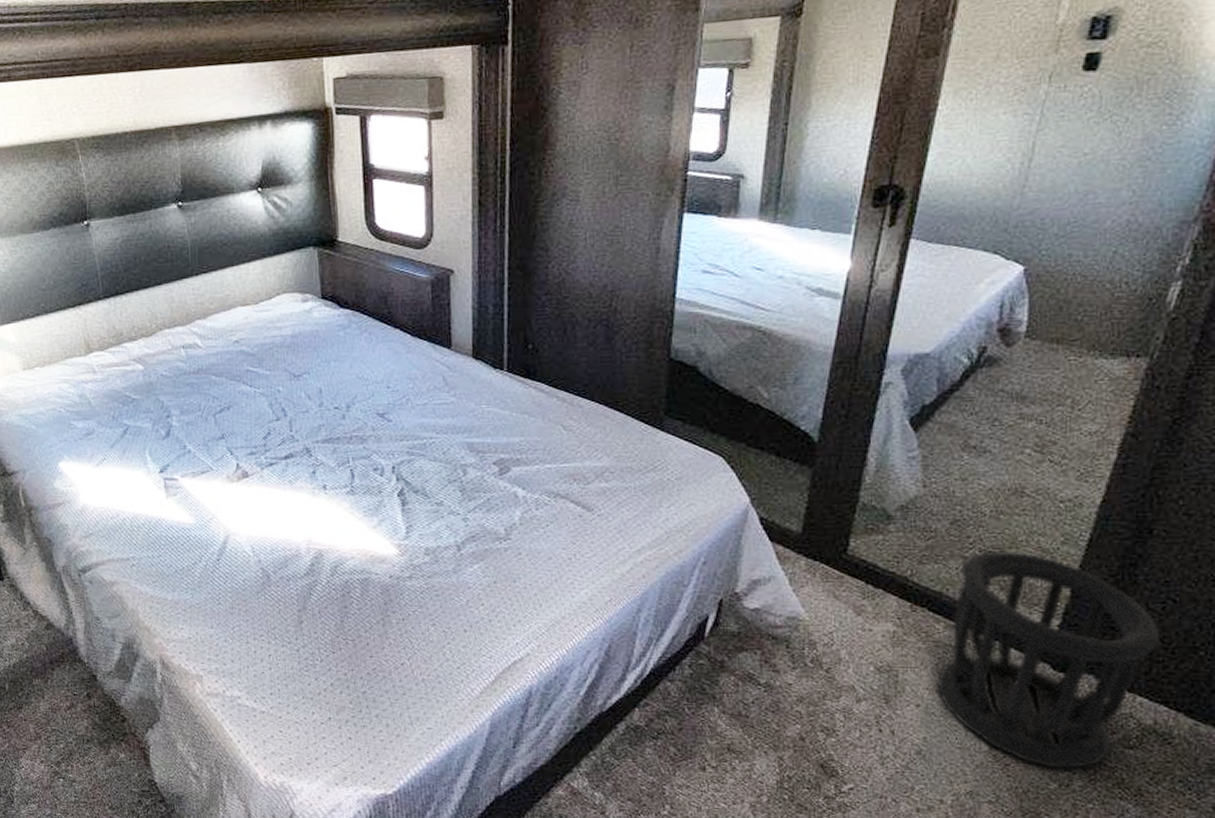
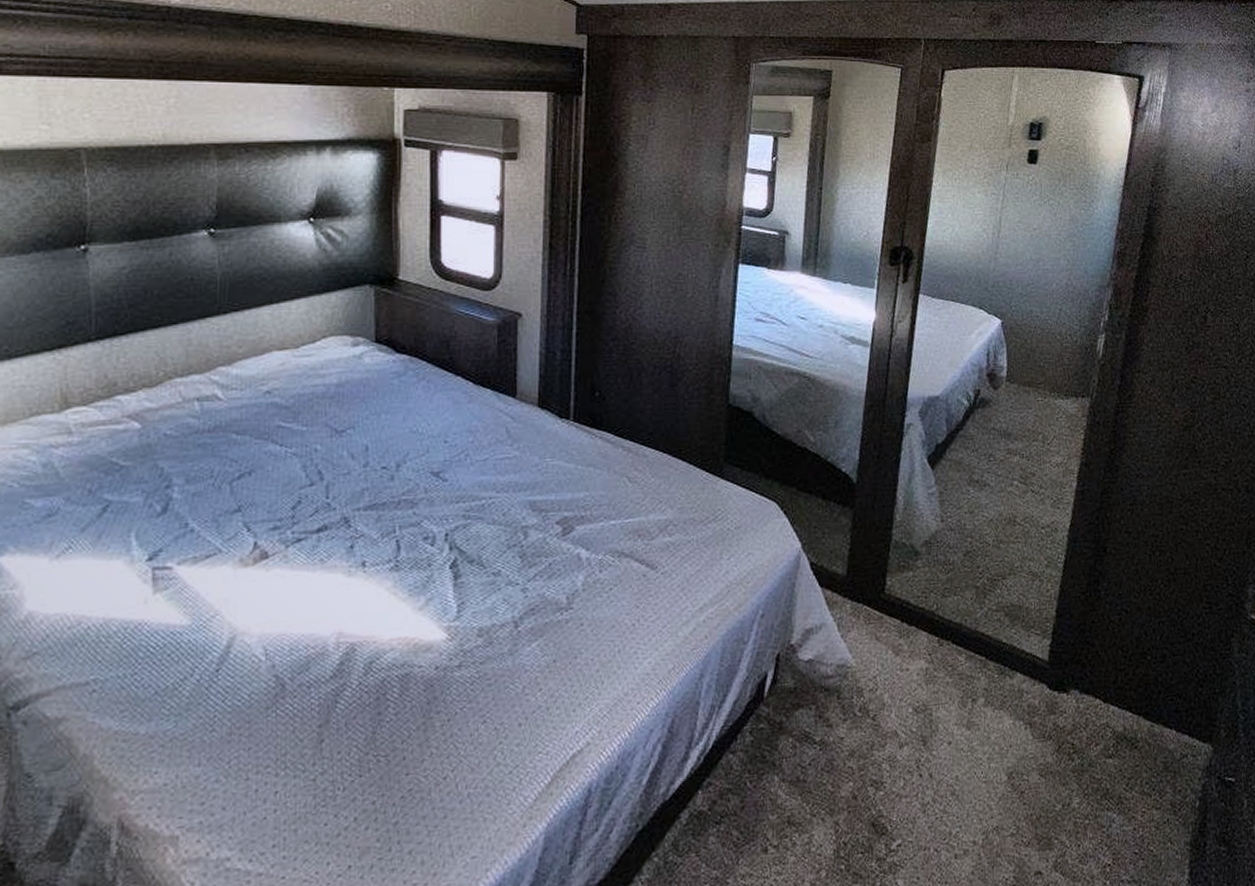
wastebasket: present [937,551,1161,769] -> none [963,578,1121,789]

